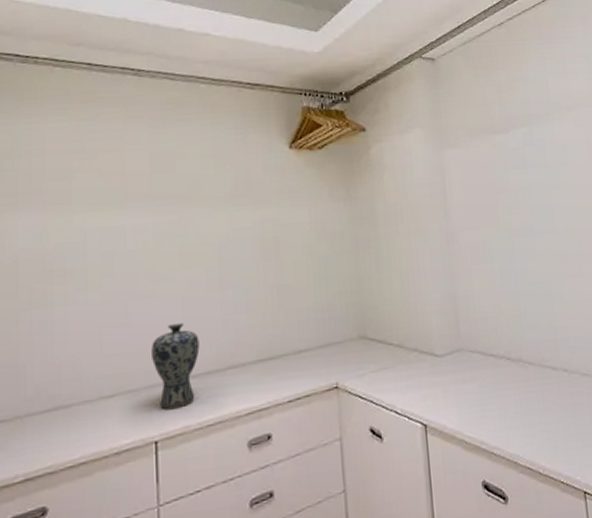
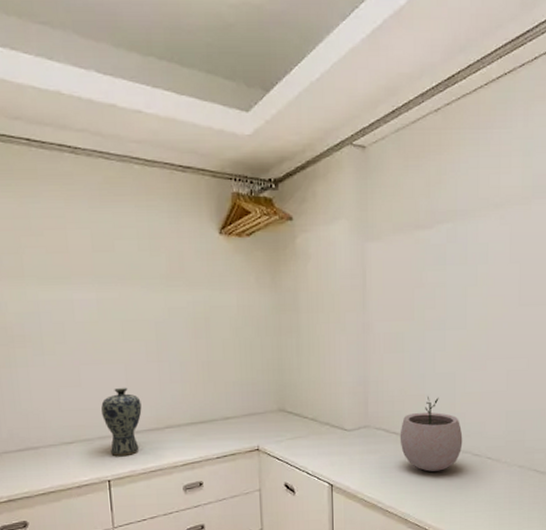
plant pot: none [497,310,569,400] -> present [400,396,463,472]

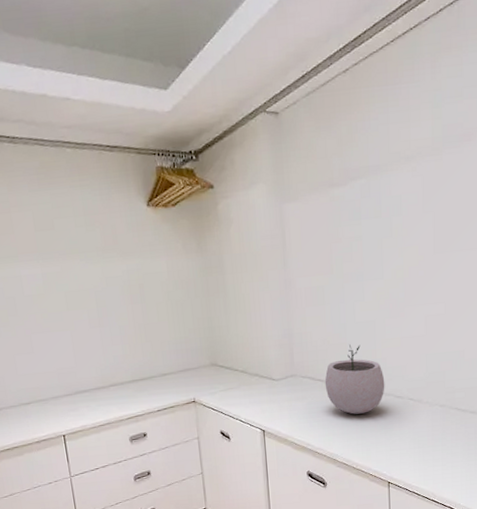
vase: present [101,387,142,456] -> none [52,351,89,413]

